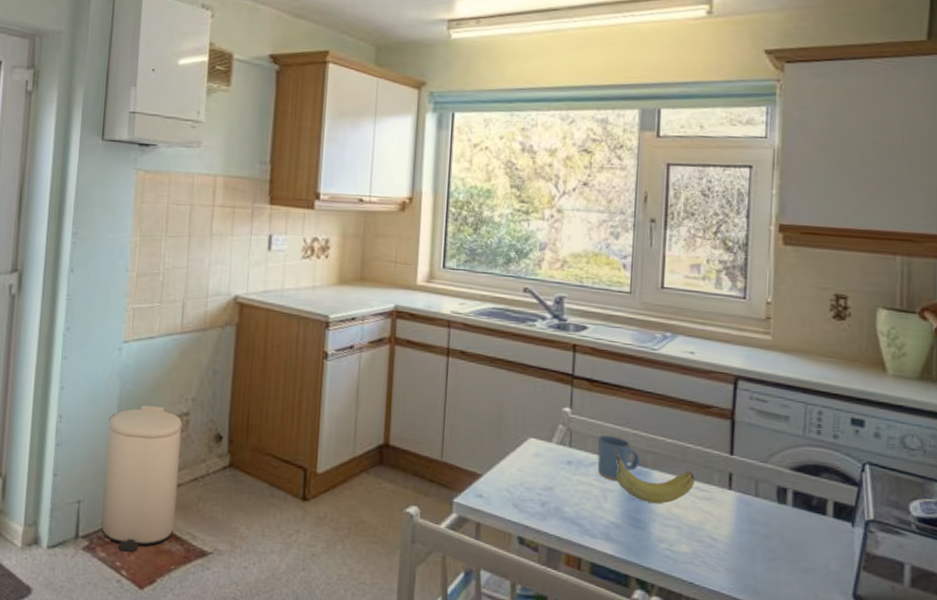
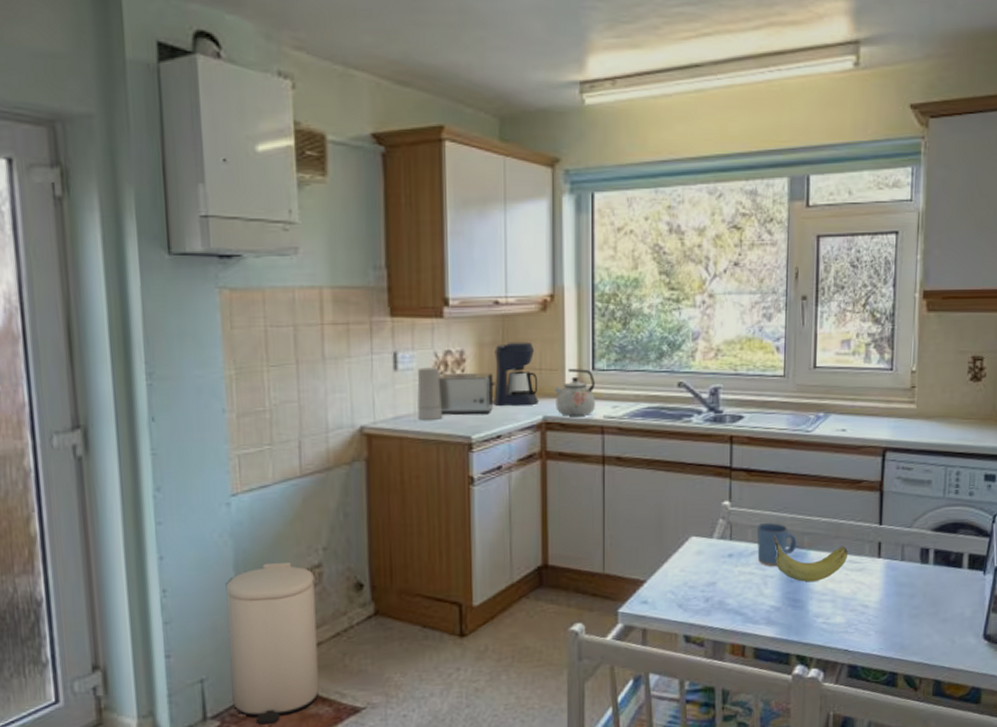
canister: none [284,250,307,298] -> present [417,367,442,422]
toaster: none [304,257,354,298] -> present [438,372,495,415]
coffee maker: none [352,235,393,294] -> present [494,341,539,406]
kettle: none [406,264,445,309] -> present [554,368,596,416]

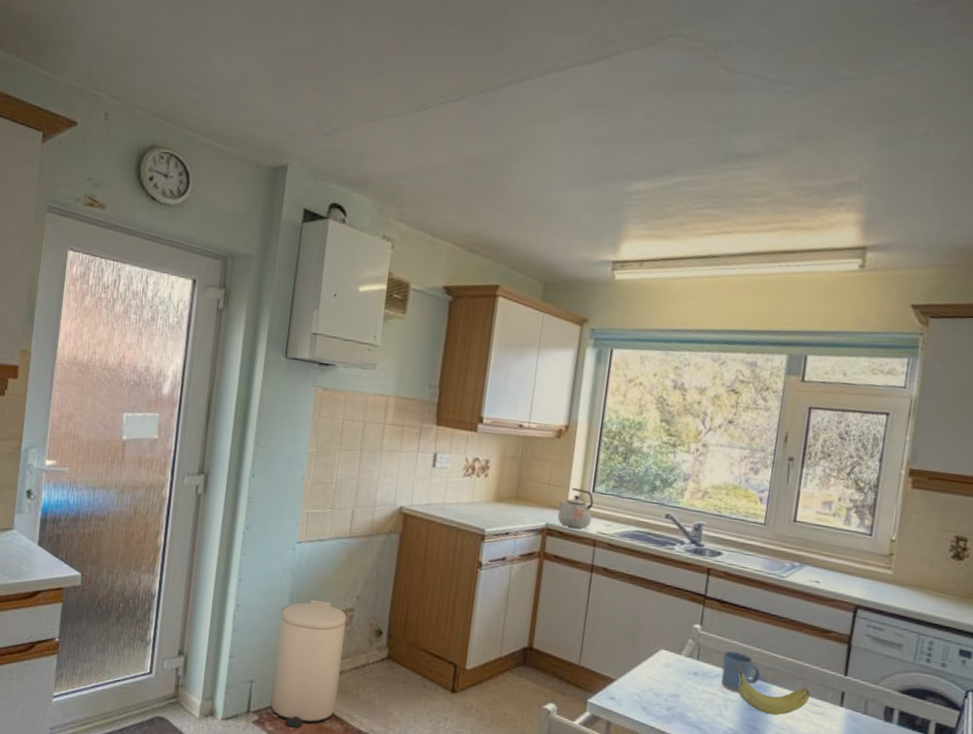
canister: present [417,367,442,422] -> none [445,468,468,512]
toaster: present [438,372,495,415] -> none [463,475,511,514]
coffee maker: present [494,341,539,406] -> none [507,458,547,513]

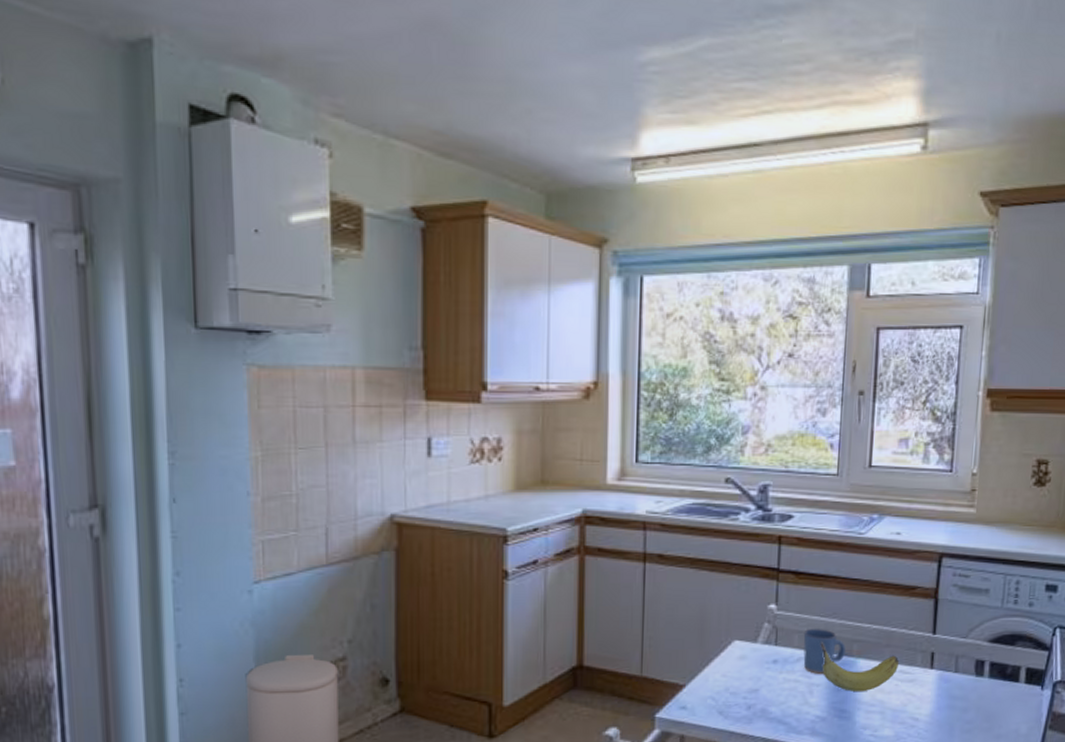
kettle: present [557,487,594,529] -> none [595,459,639,510]

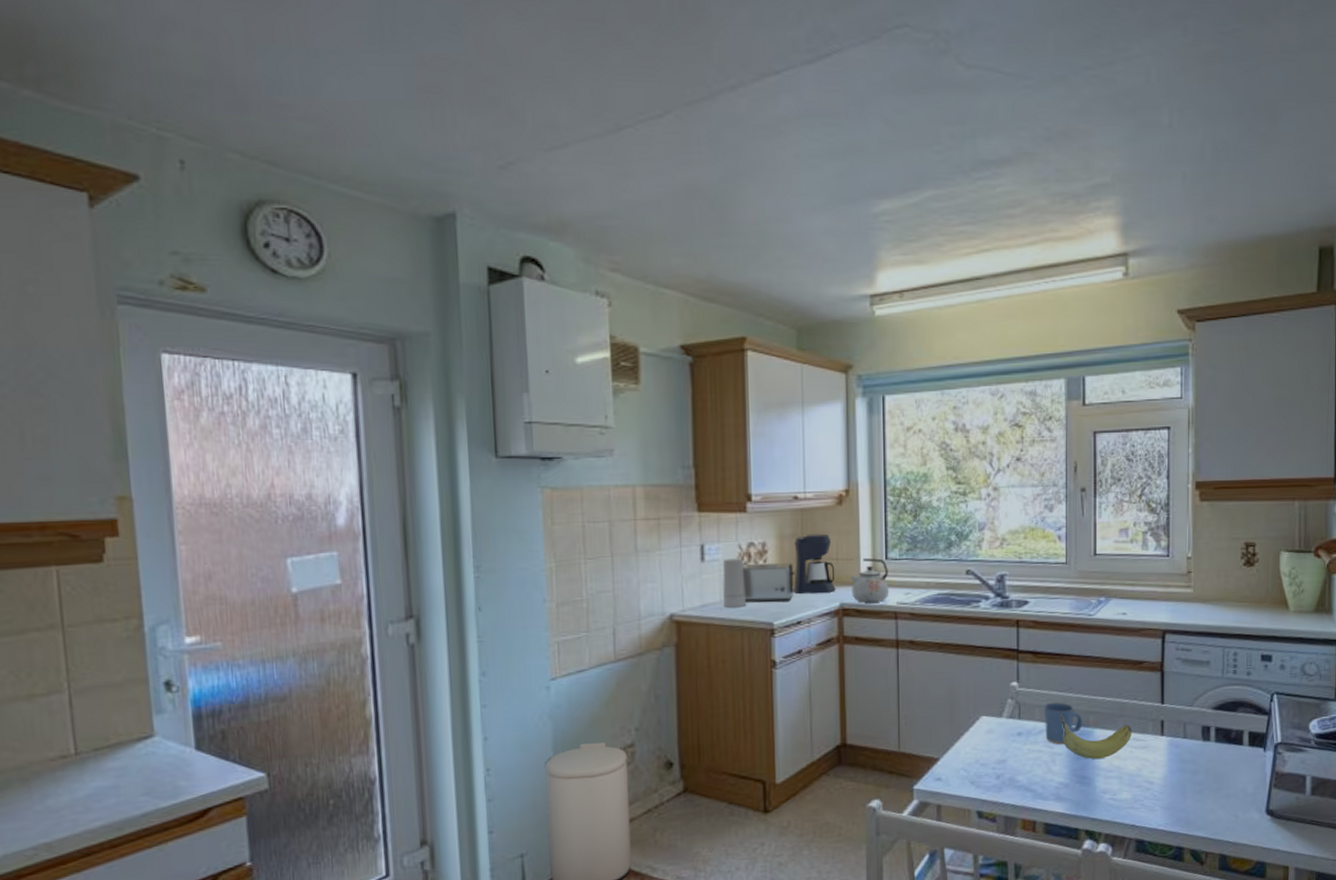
canister: none [451,455,476,511] -> present [723,558,746,609]
toaster: none [473,461,533,506] -> present [742,563,795,603]
coffee maker: none [531,430,579,497] -> present [794,533,836,594]
kettle: none [595,459,639,510] -> present [850,557,890,603]

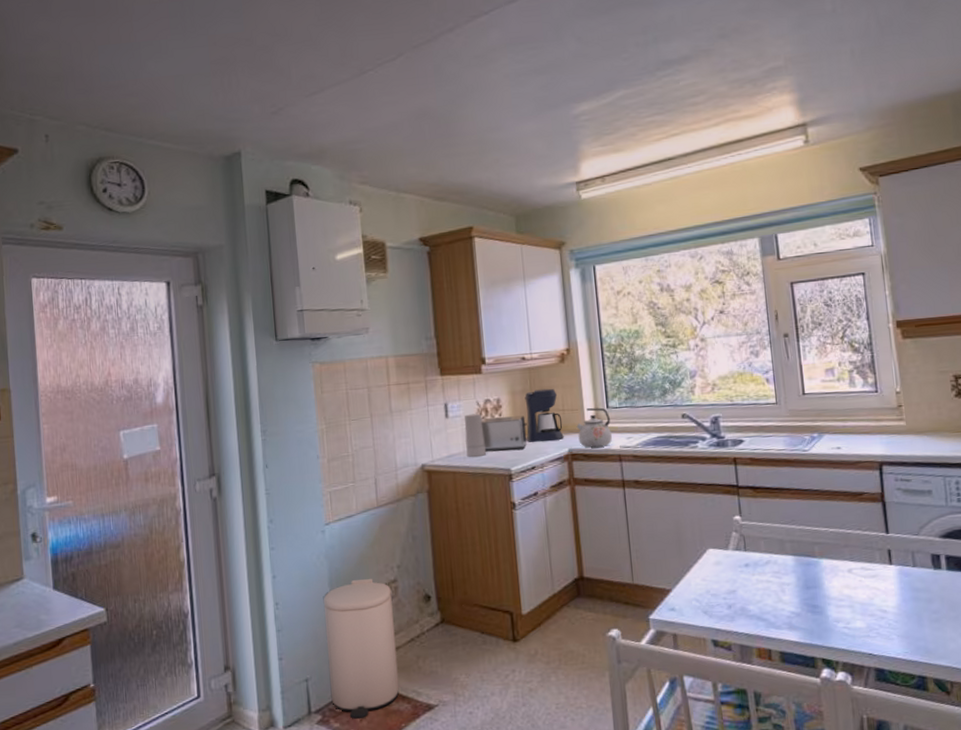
mug: present [1044,702,1083,744] -> none [768,534,809,574]
fruit: present [1060,713,1133,760] -> none [784,544,860,589]

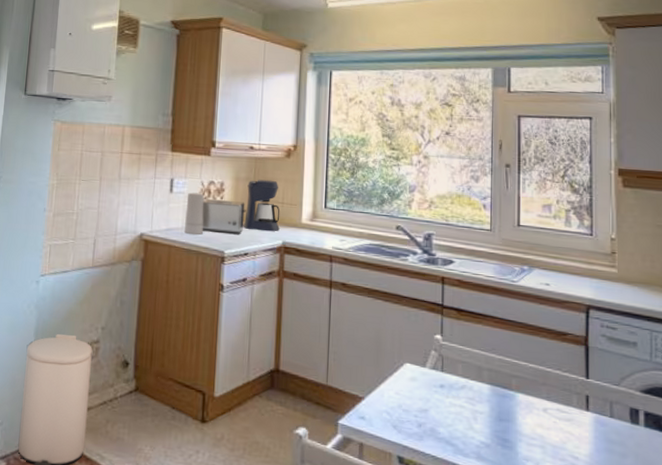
kettle: present [576,407,613,448] -> none [293,204,327,245]

